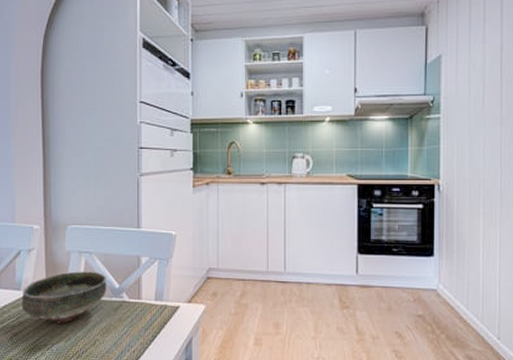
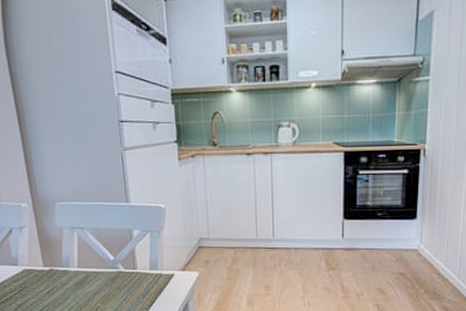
bowl: present [21,271,107,324] -> none [20,245,103,295]

